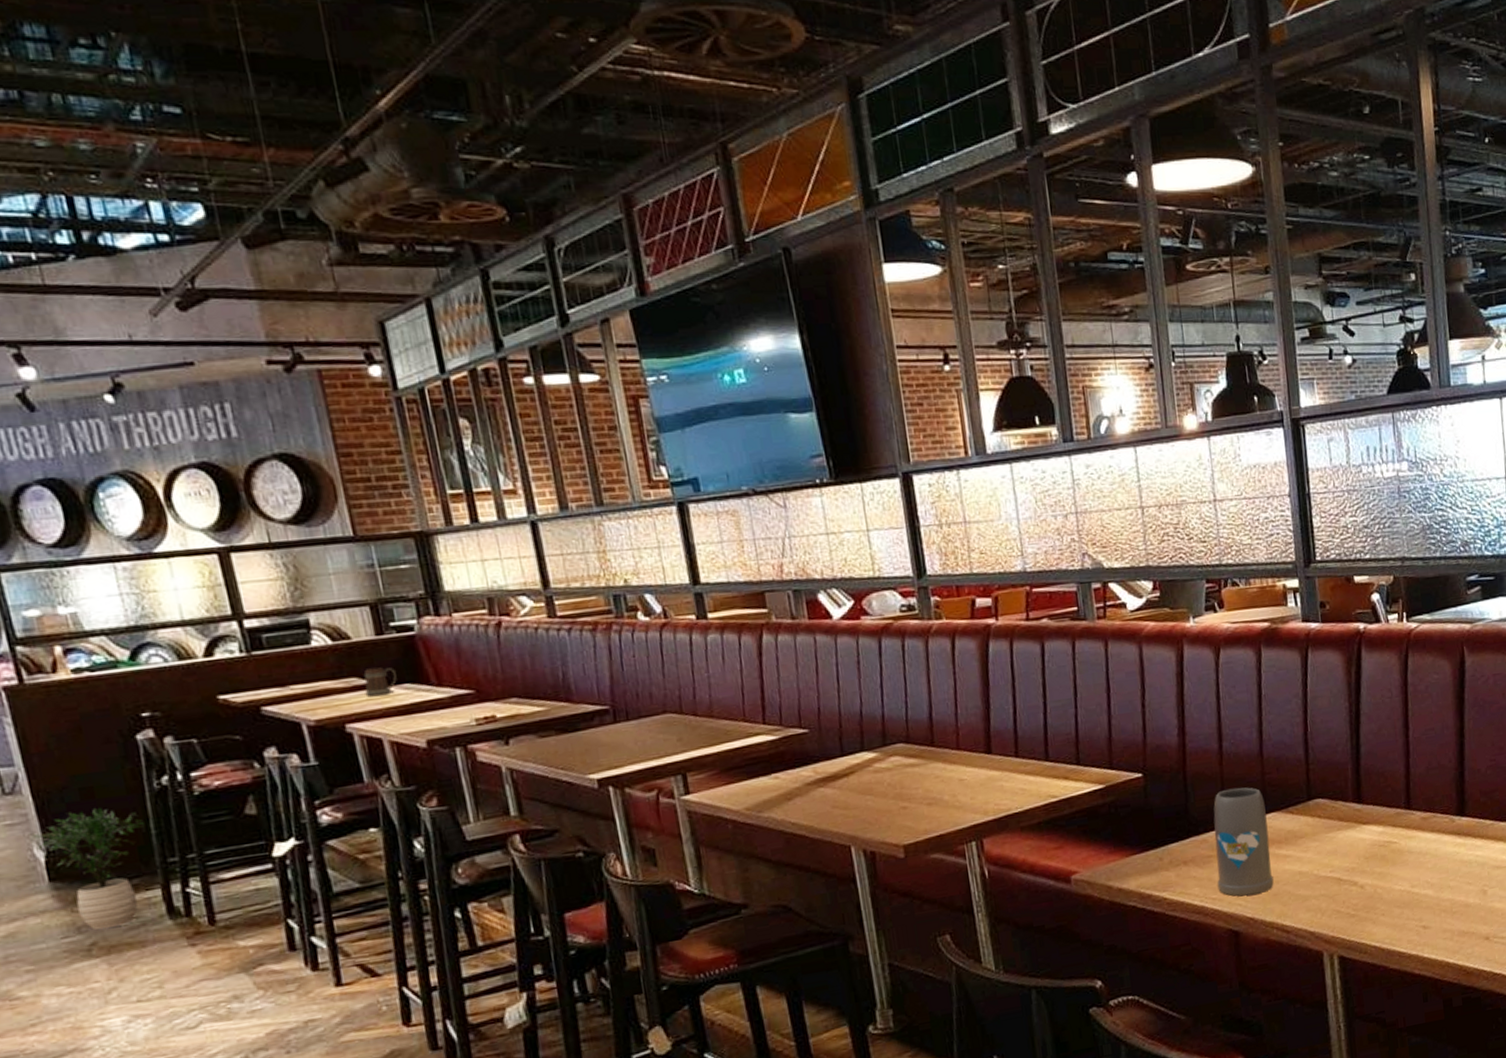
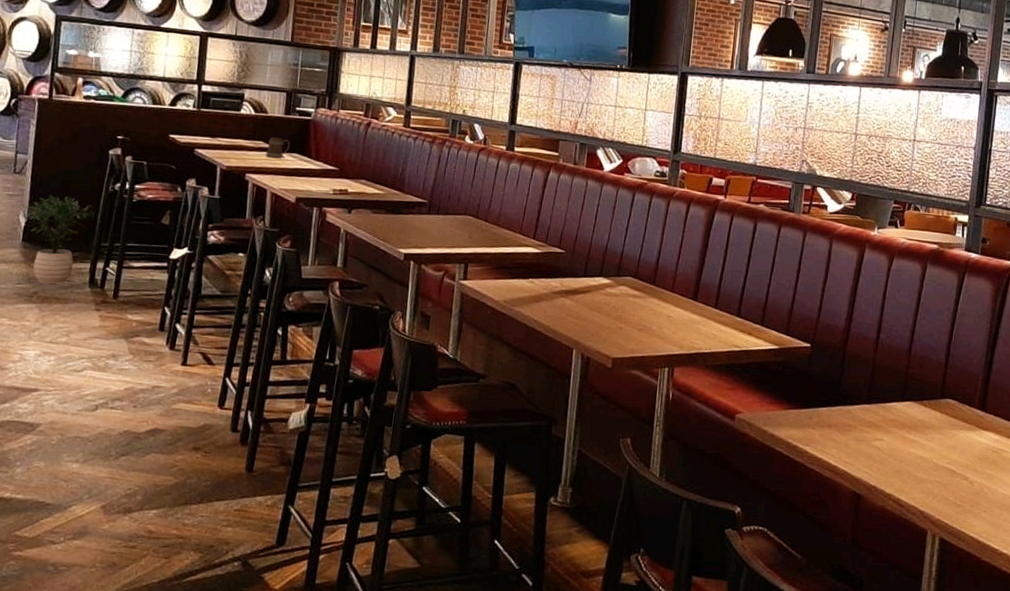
beer mug: present [1213,787,1274,897] -> none [851,373,905,467]

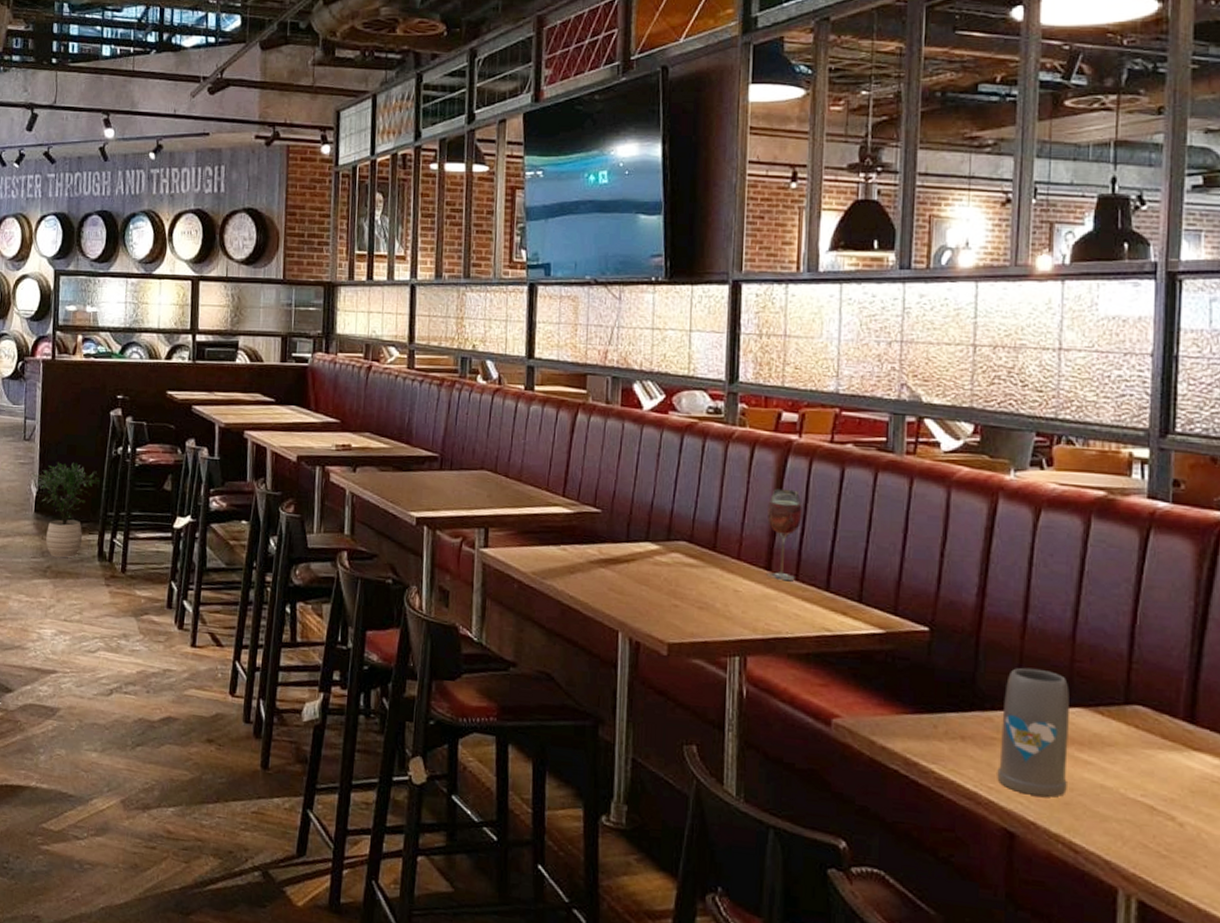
beer mug: present [265,137,290,159] -> none [263,388,288,413]
wineglass: none [693,237,724,309] -> present [767,488,802,582]
beer mug: none [851,373,905,467] -> present [997,667,1069,797]

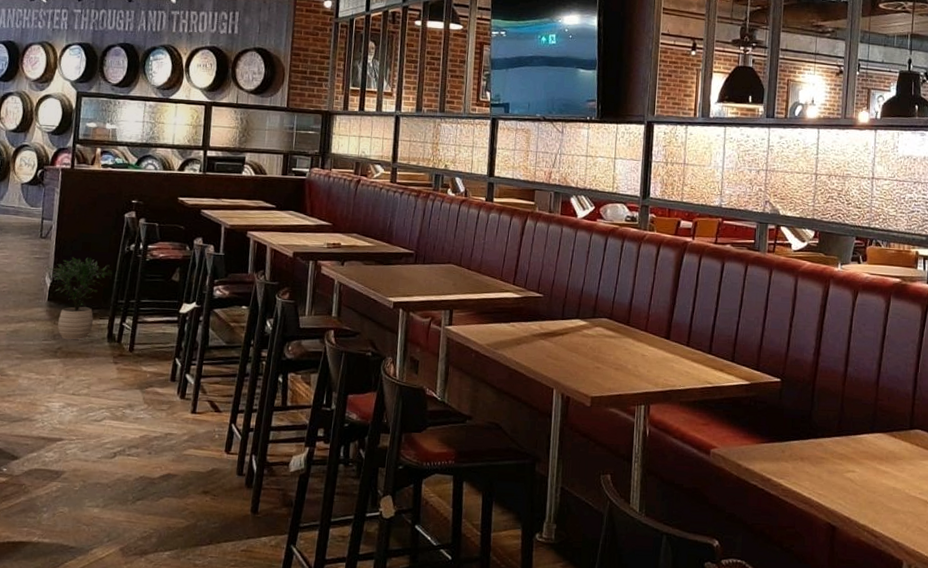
wineglass: present [767,488,802,582] -> none [666,278,694,347]
beer mug: present [997,667,1069,797] -> none [824,406,874,499]

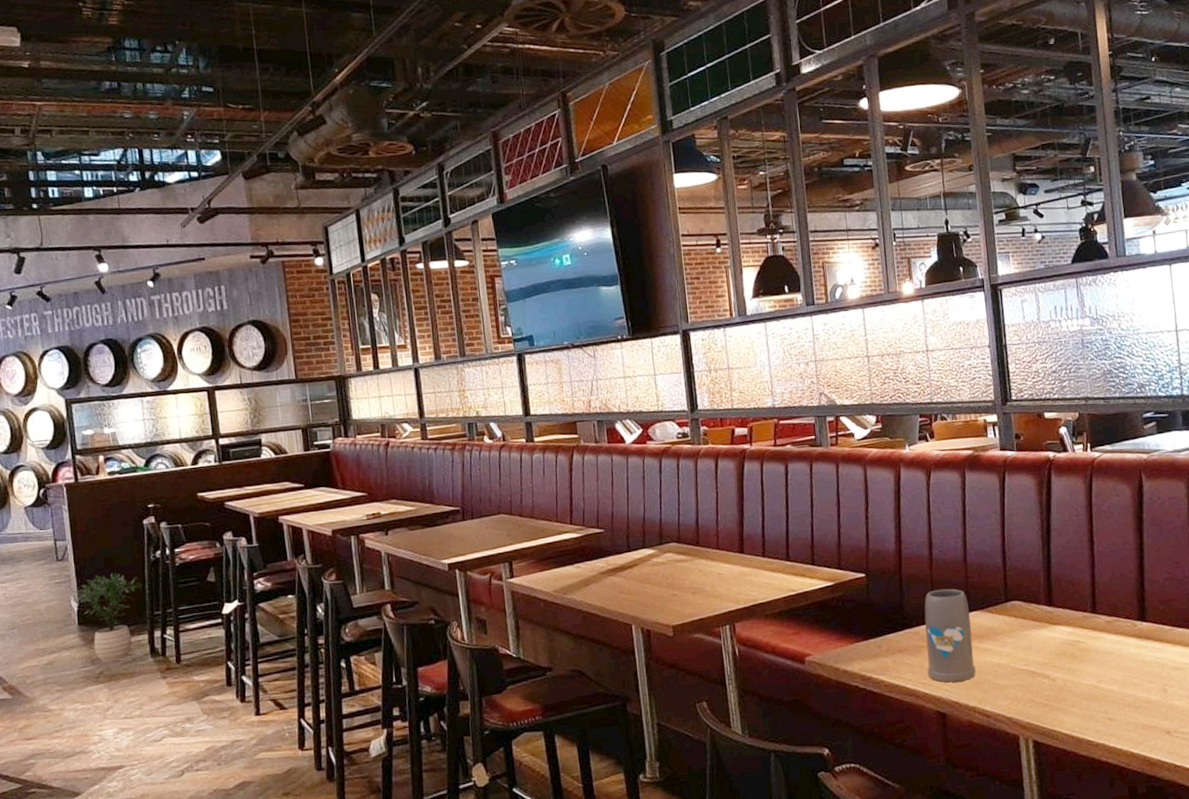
beer mug: none [824,406,874,499] -> present [924,588,976,683]

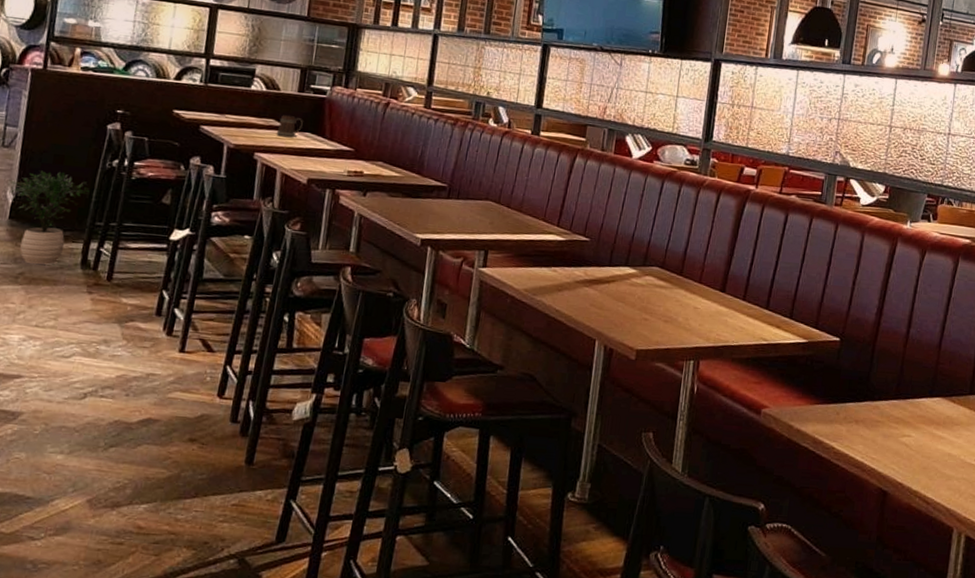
beer mug: none [293,475,316,497] -> present [276,115,303,138]
beer mug: present [924,588,976,683] -> none [878,368,934,464]

